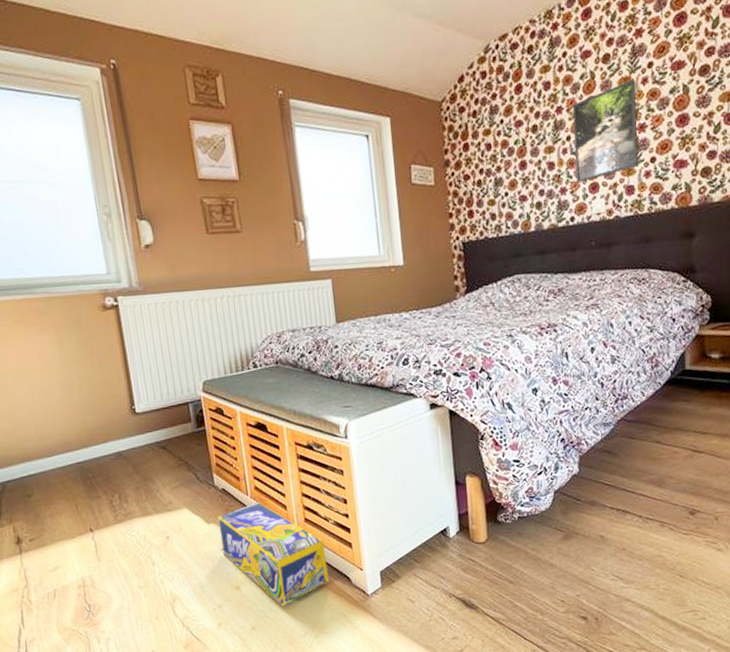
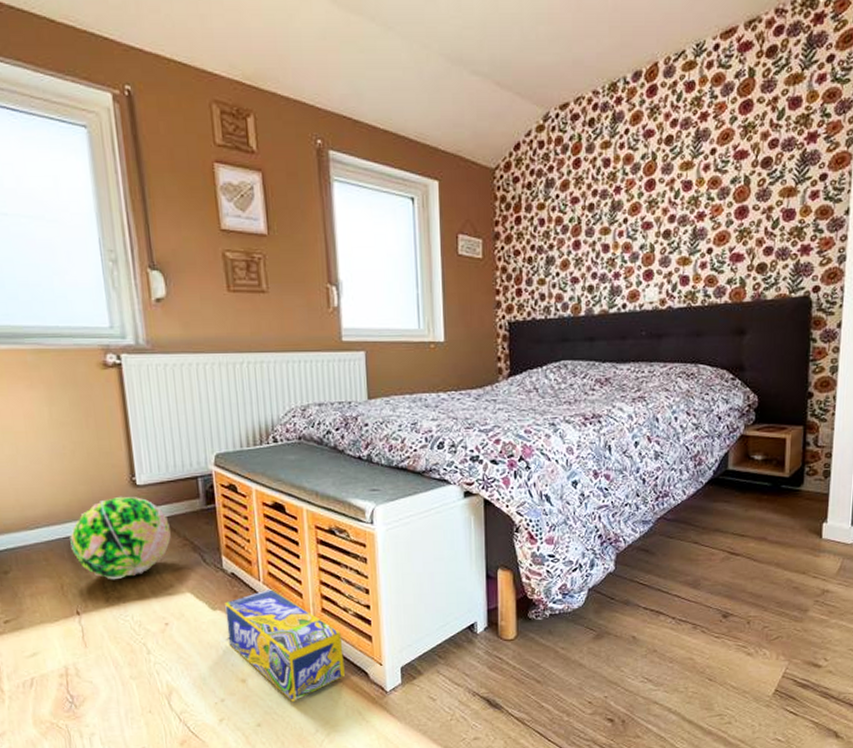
decorative ball: none [81,423,168,500] -> present [70,496,171,580]
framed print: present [573,79,638,183] -> none [630,165,698,268]

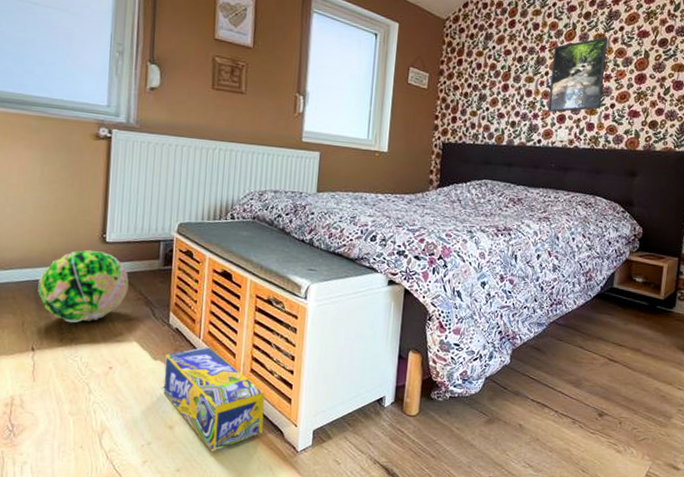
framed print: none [630,165,698,268] -> present [547,37,609,113]

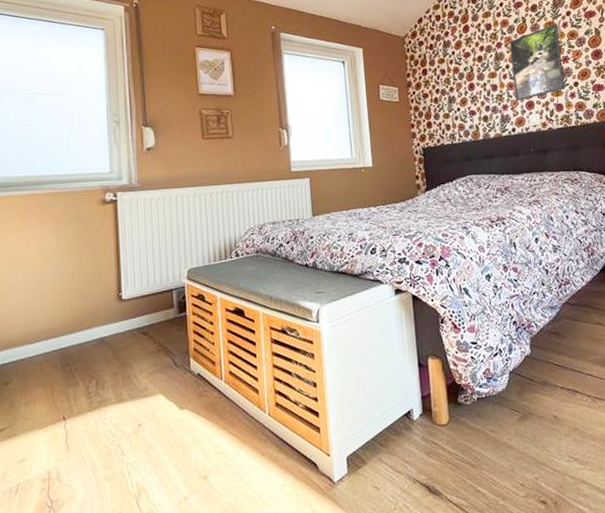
decorative ball: present [38,249,129,323] -> none [63,310,148,386]
box: present [163,346,265,452] -> none [191,386,296,497]

